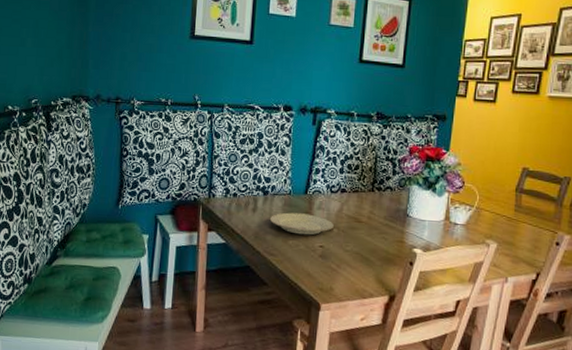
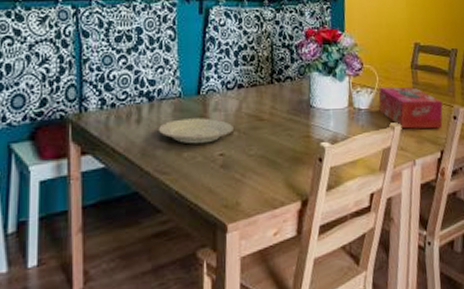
tissue box: none [476,206,545,252] -> present [378,87,443,129]

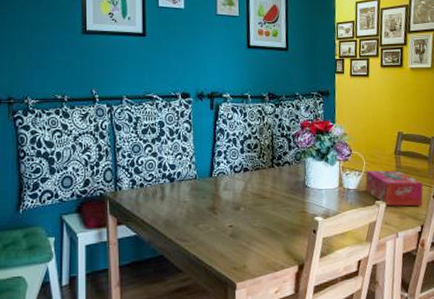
plate: present [158,118,235,144] -> none [178,196,241,217]

